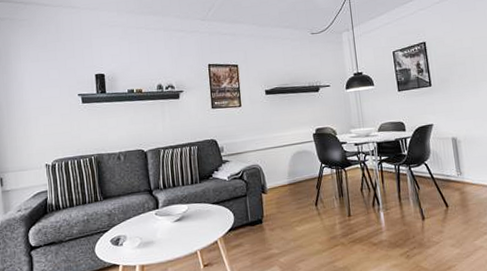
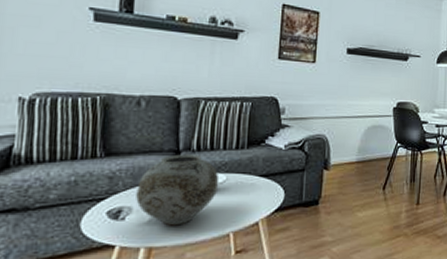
vase: none [127,191,184,248] -> present [136,154,219,226]

